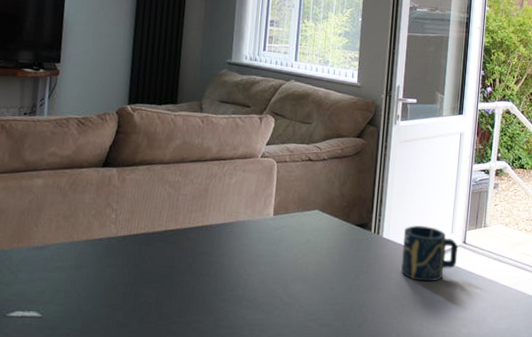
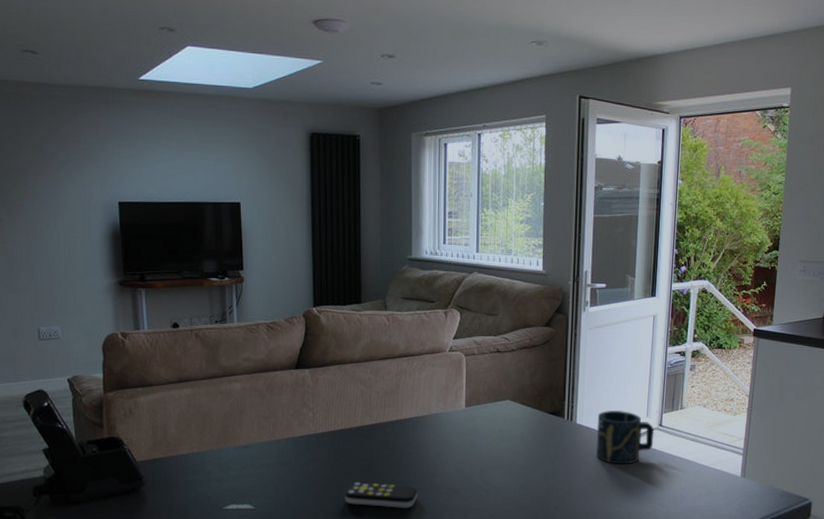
remote control: none [140,291,218,322] -> present [345,482,418,509]

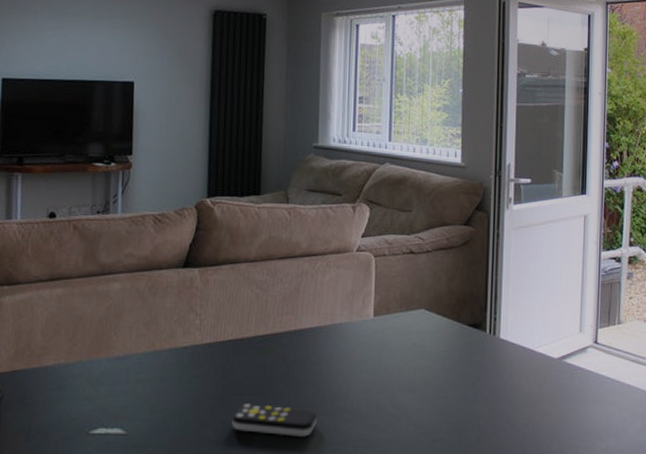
cup: present [596,410,655,465] -> none [523,323,589,389]

